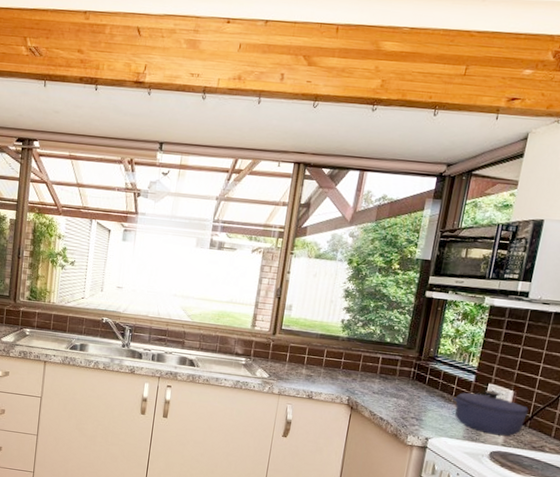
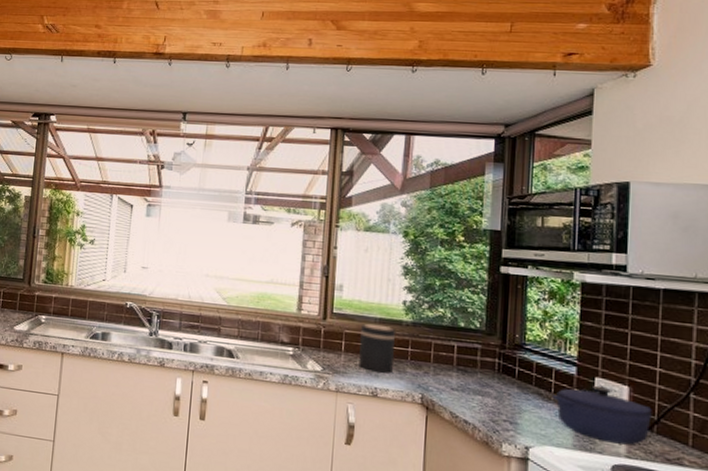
cylinder: none [299,338,333,380] -> present [359,323,395,373]

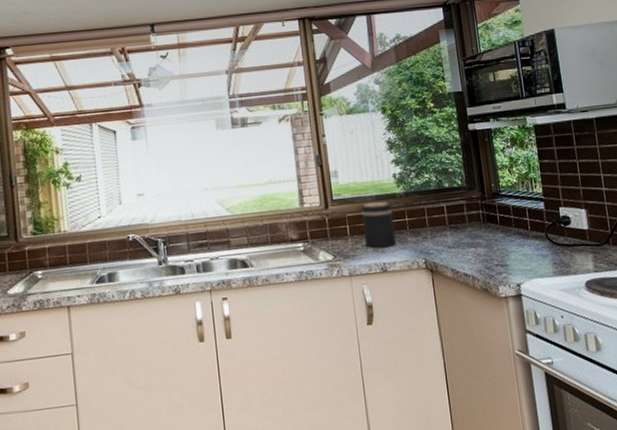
cooking pot: present [552,385,652,445] -> none [529,214,607,263]

